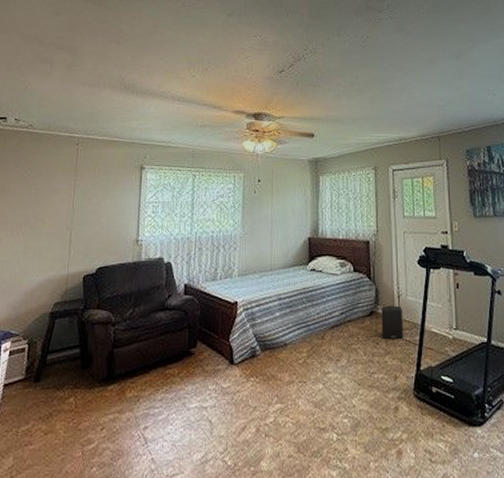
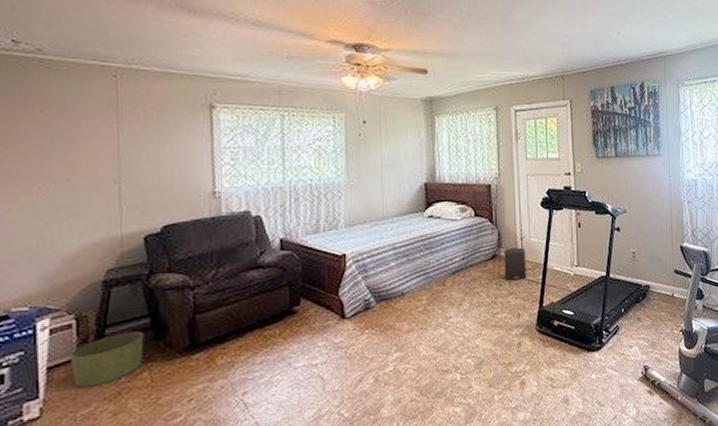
basket: none [20,359,75,407] -> present [69,331,144,389]

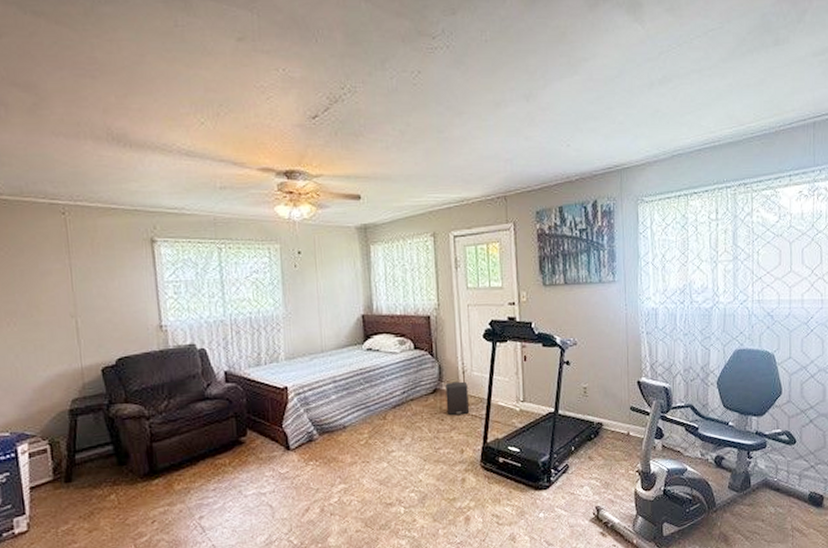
basket: present [69,331,144,389] -> none [47,457,110,508]

